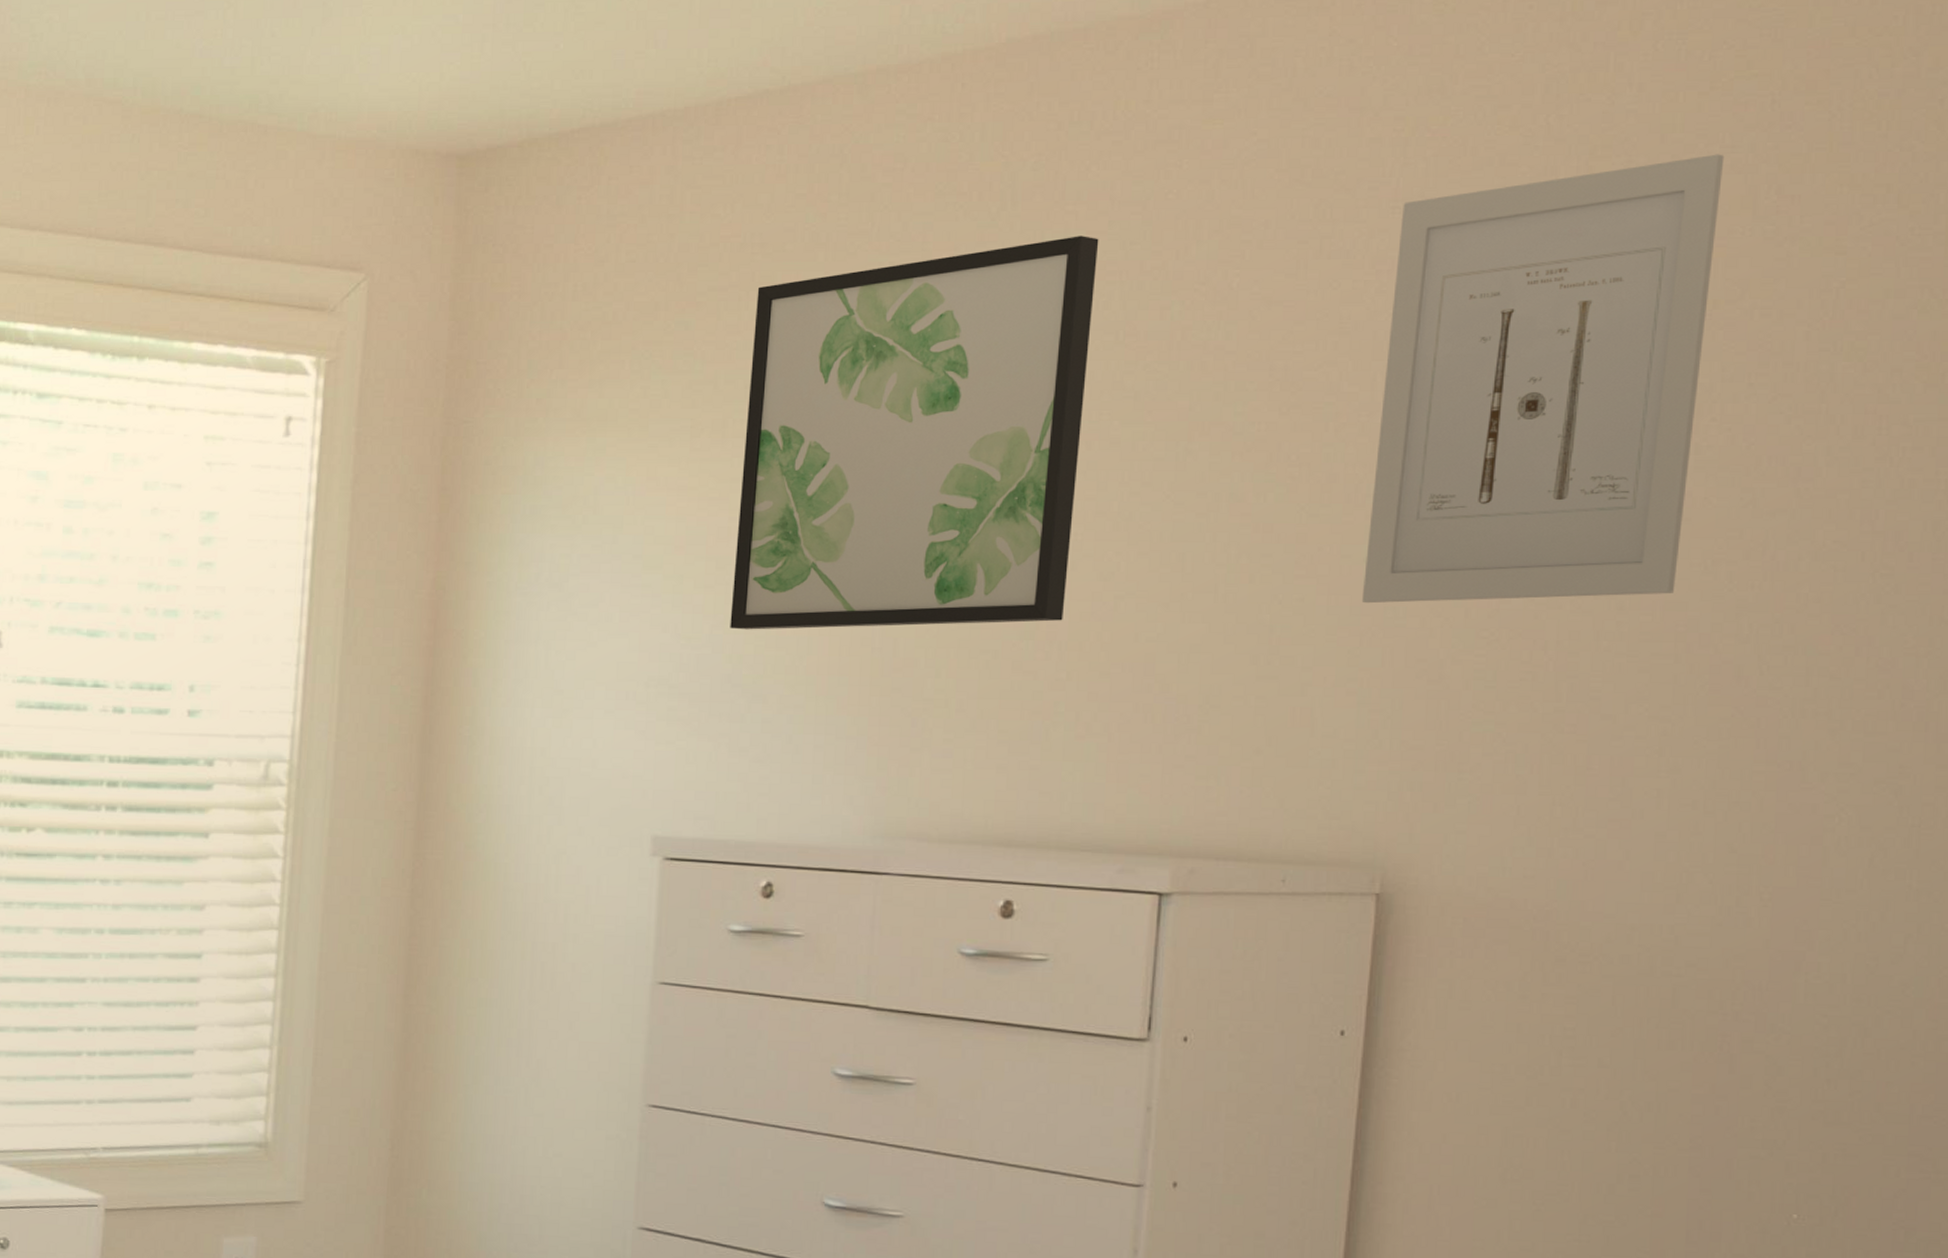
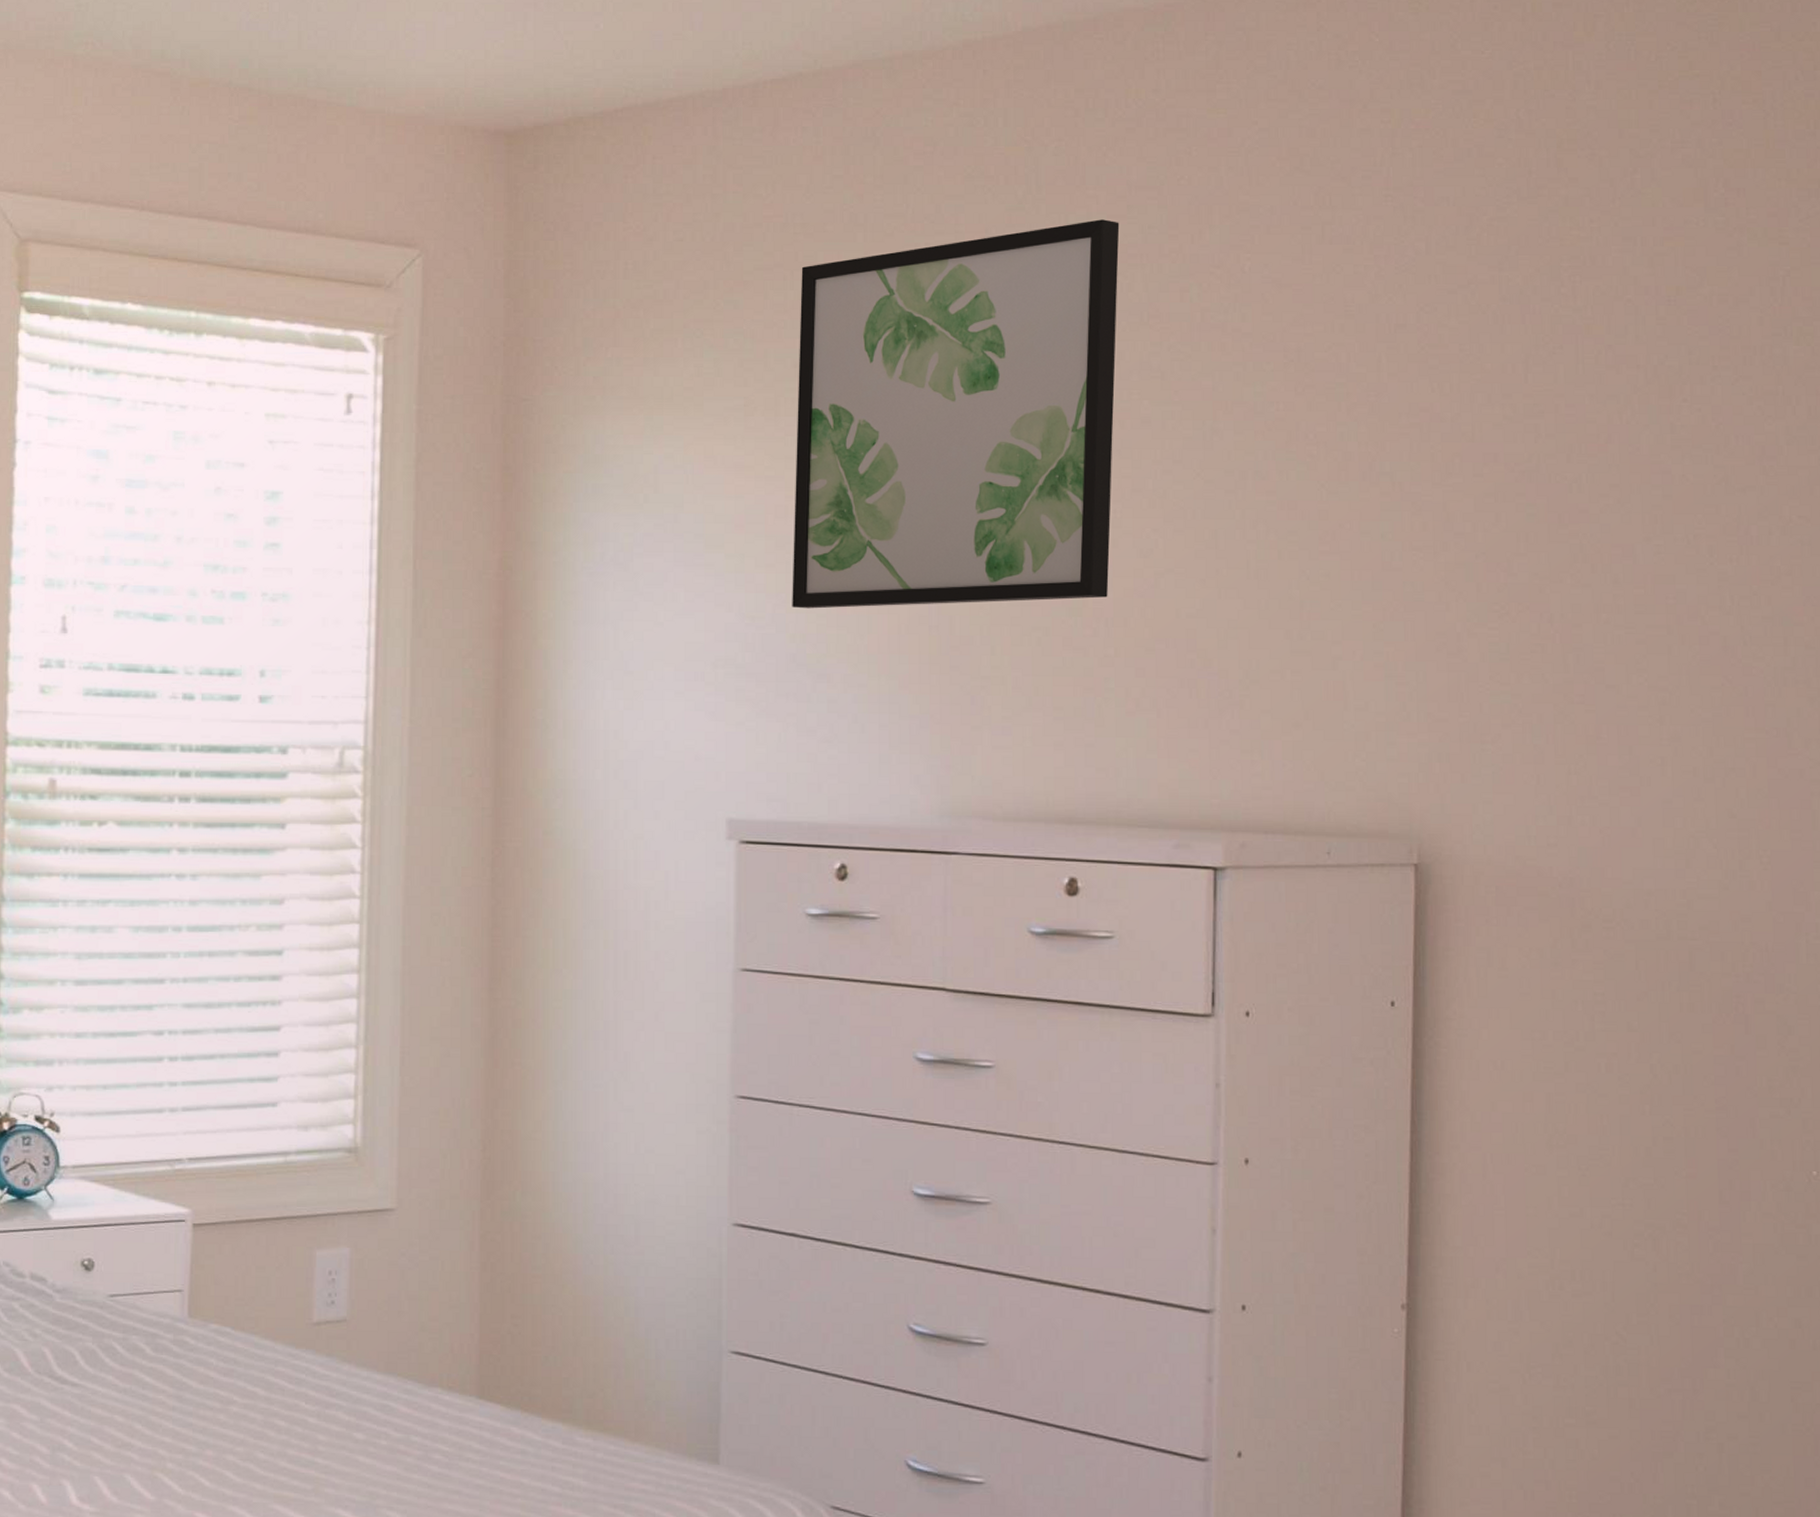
wall art: present [1361,154,1725,604] -> none [1382,148,1676,579]

